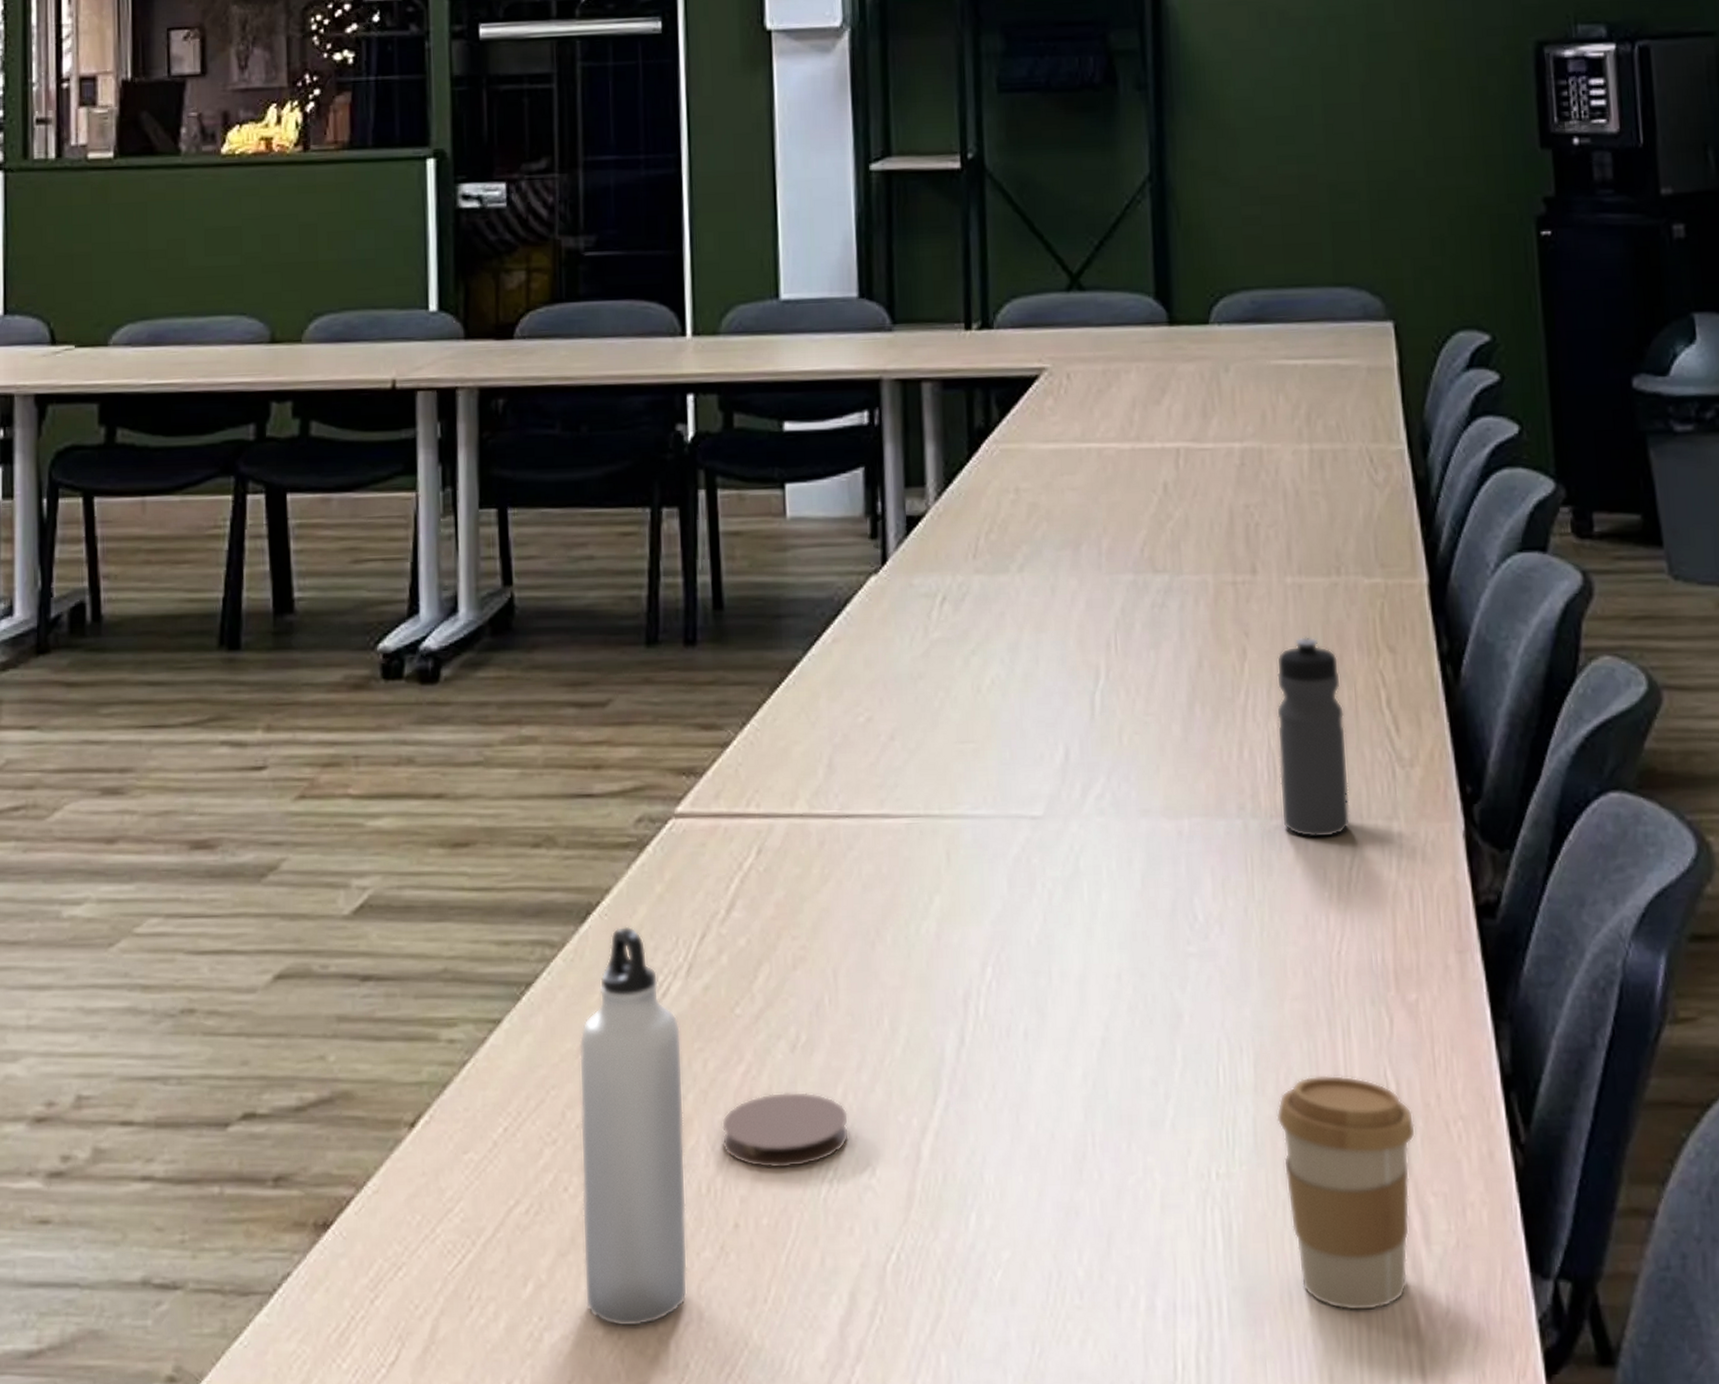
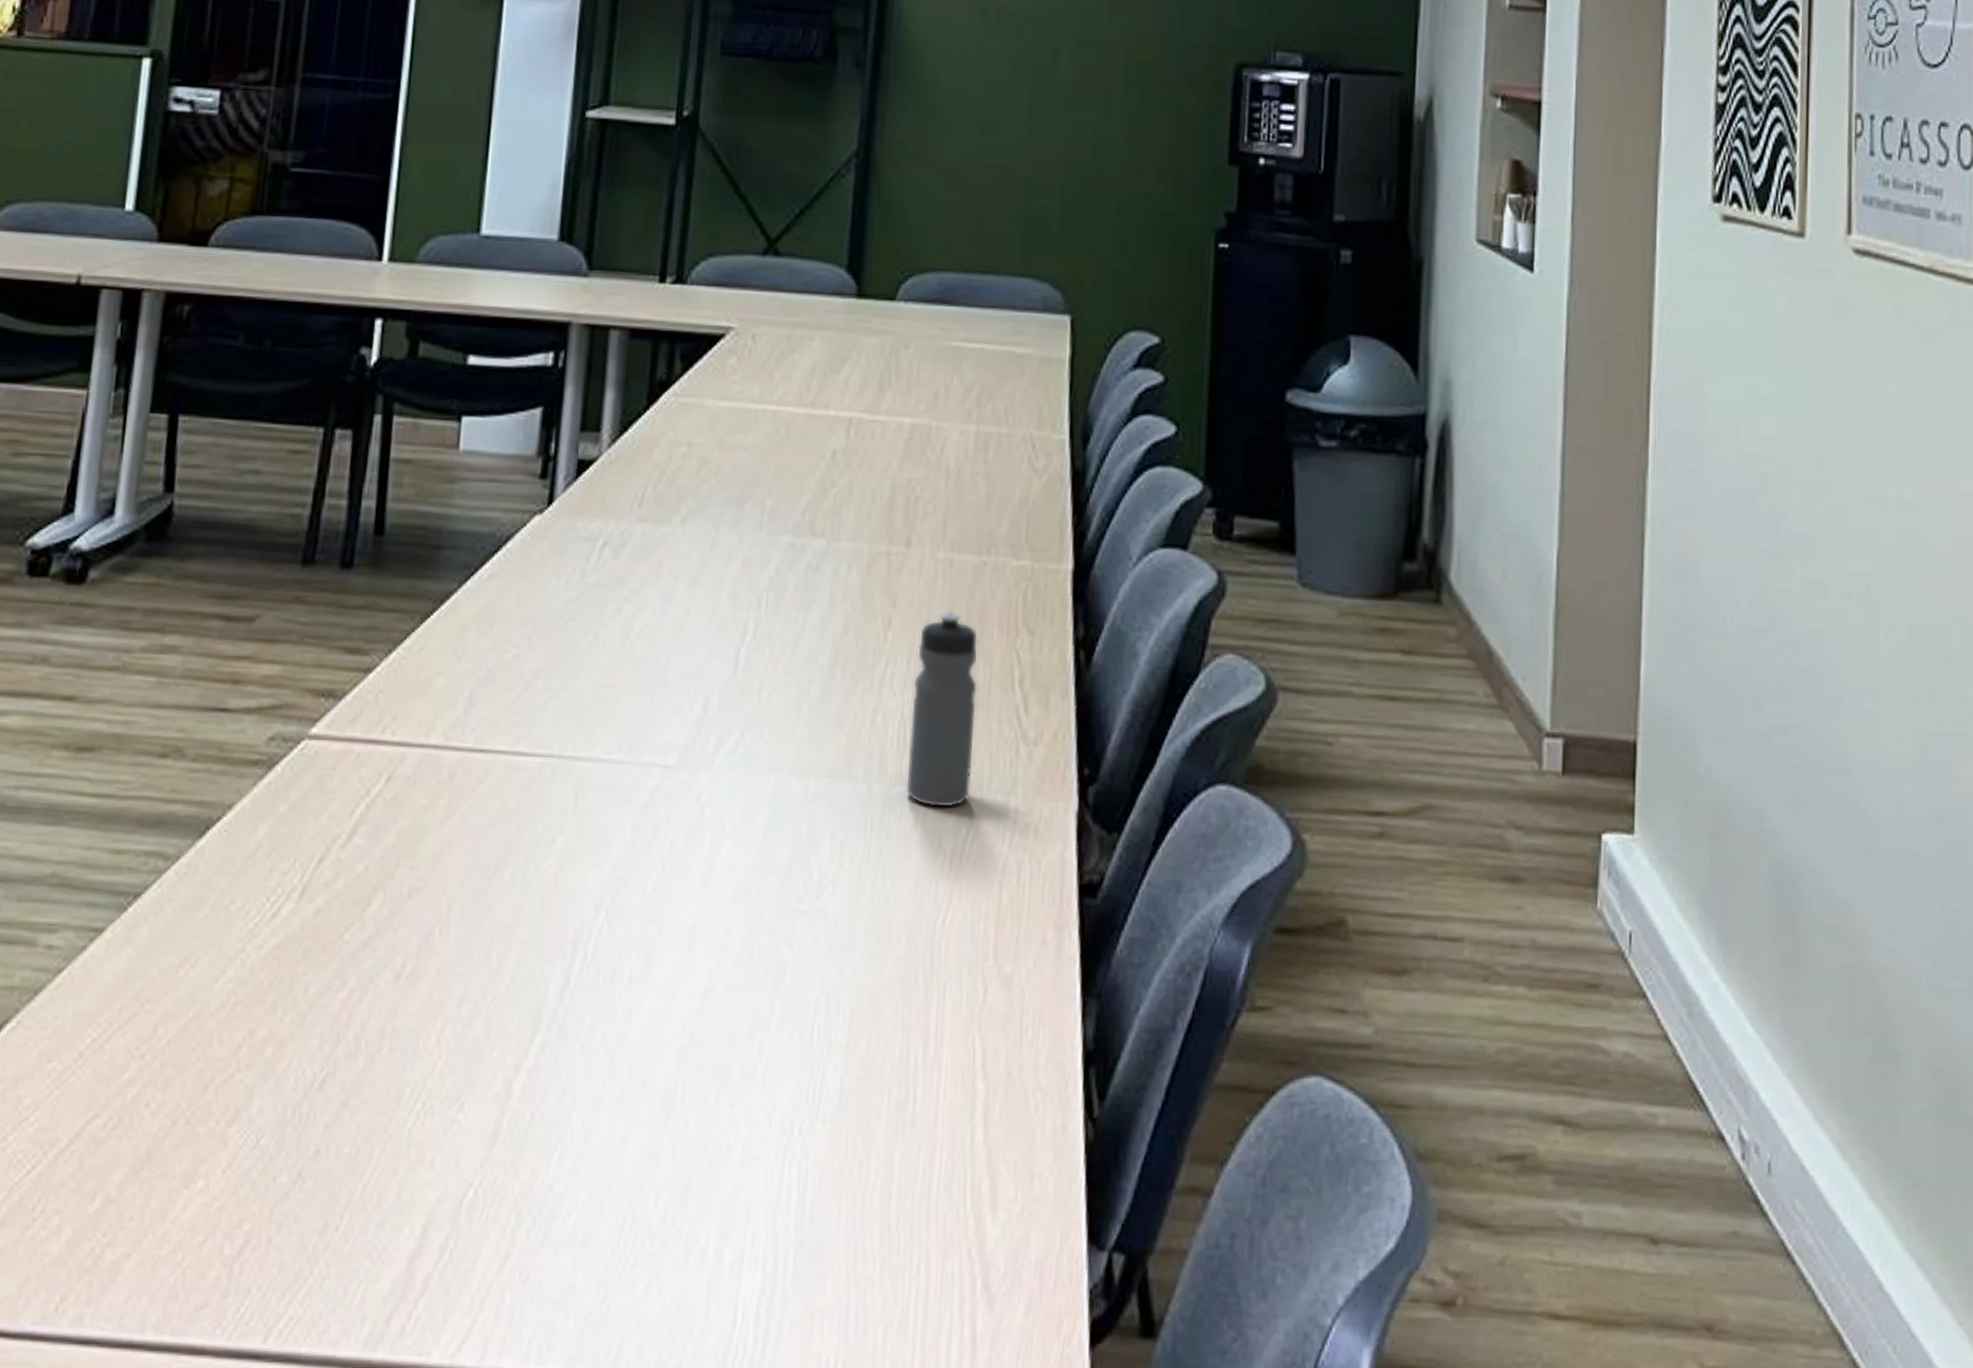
water bottle: present [579,926,688,1326] -> none [152,843,287,1248]
coaster: present [721,1091,850,1169] -> none [313,1021,445,1098]
coffee cup: present [1276,1075,1415,1311] -> none [864,1039,995,1272]

